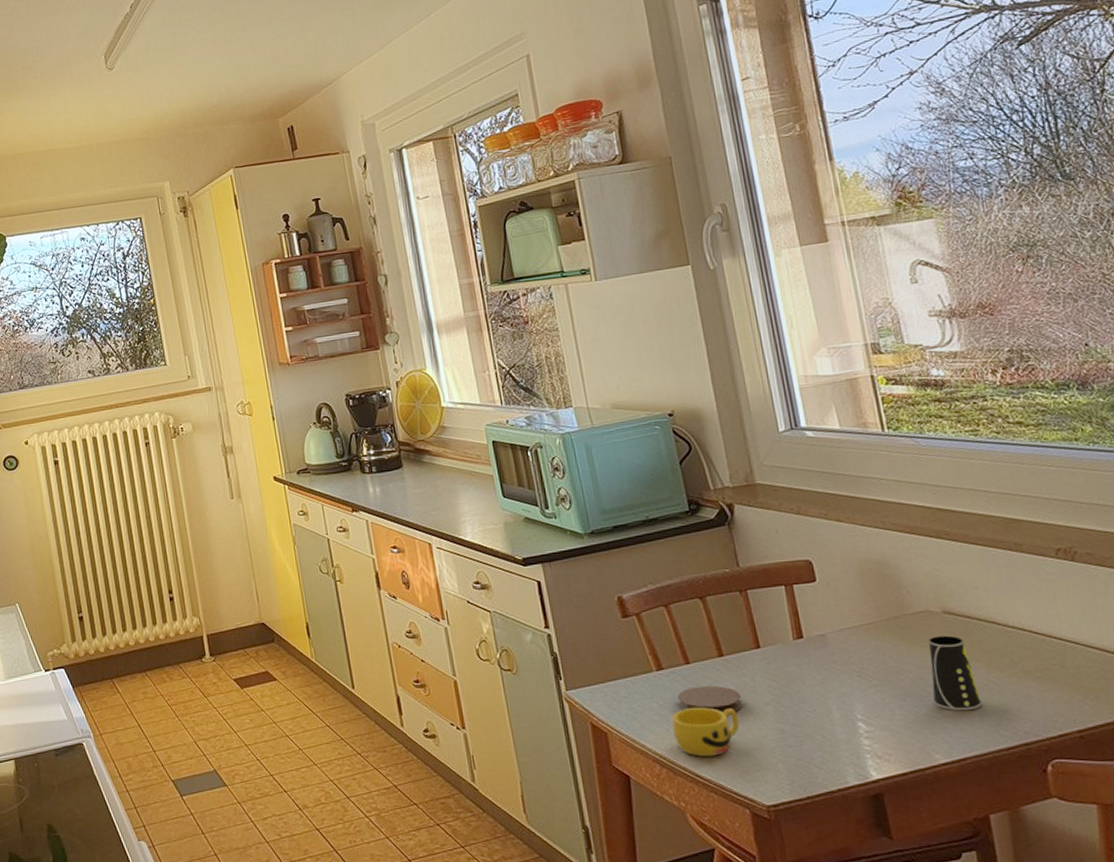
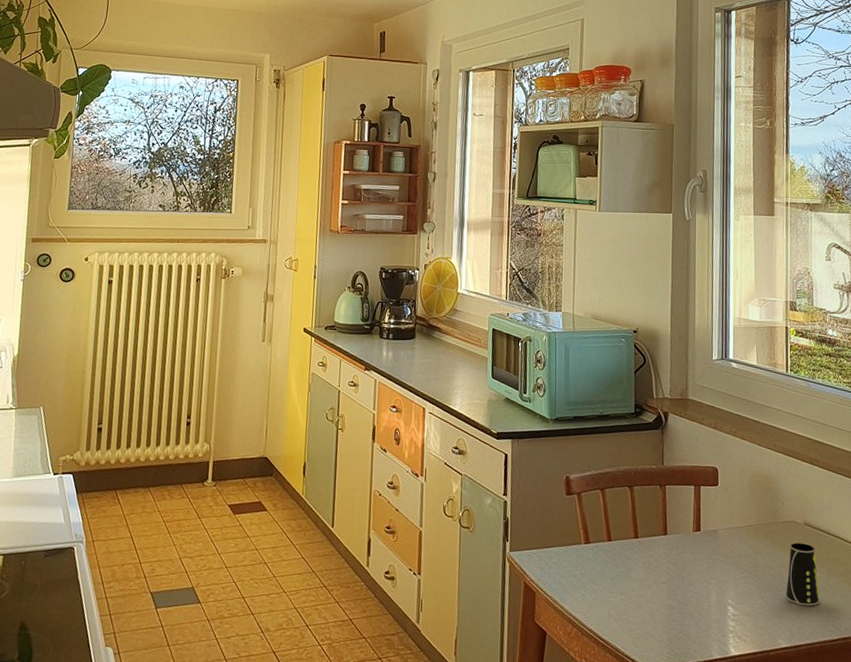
cup: present [672,707,739,757] -> none [587,579,640,622]
coaster: present [678,685,743,713] -> none [596,561,646,586]

